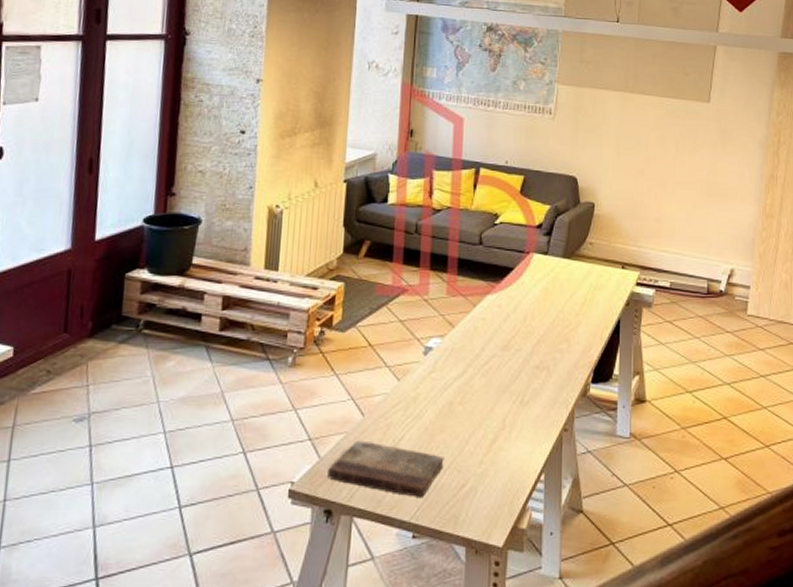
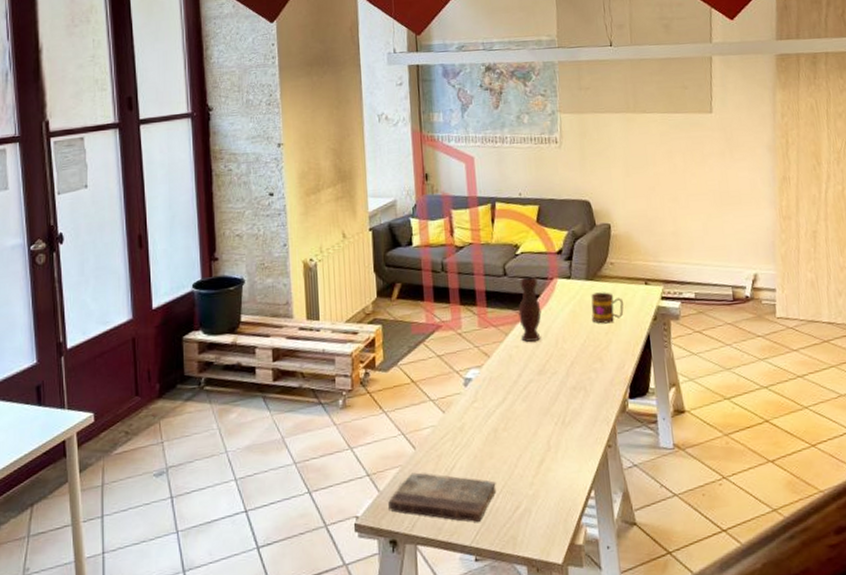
vase: none [489,248,514,315] -> present [518,276,542,342]
mug: none [564,272,597,304] -> present [591,292,624,324]

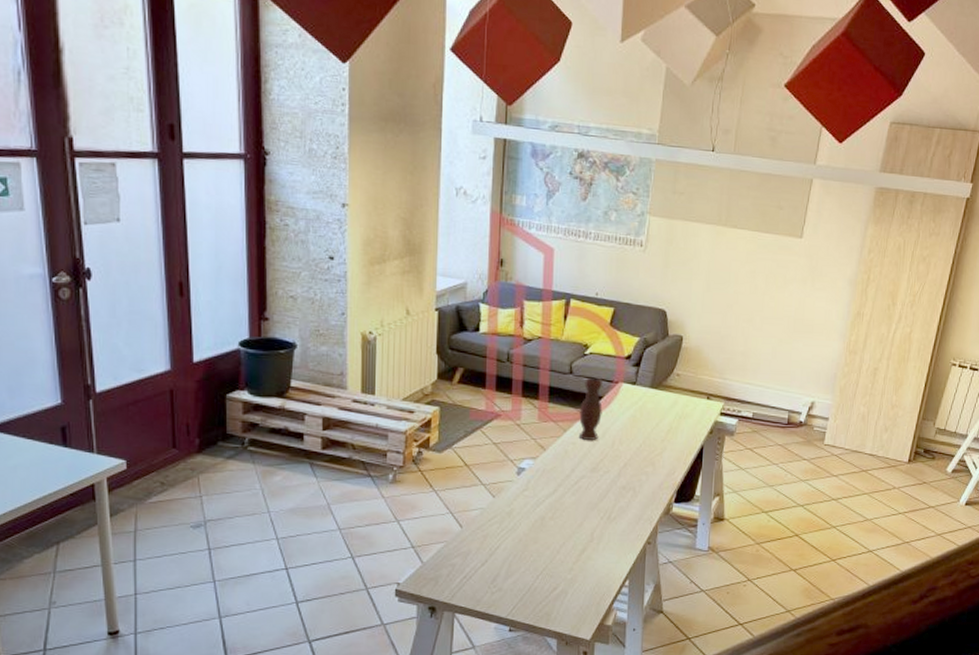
book: present [388,472,497,522] -> none [430,549,537,598]
mug: present [591,292,624,324] -> none [651,401,683,432]

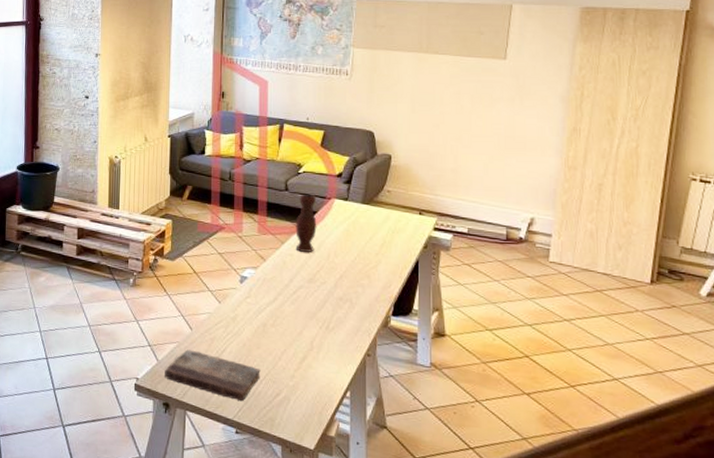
book: none [430,549,537,598] -> present [165,349,261,401]

